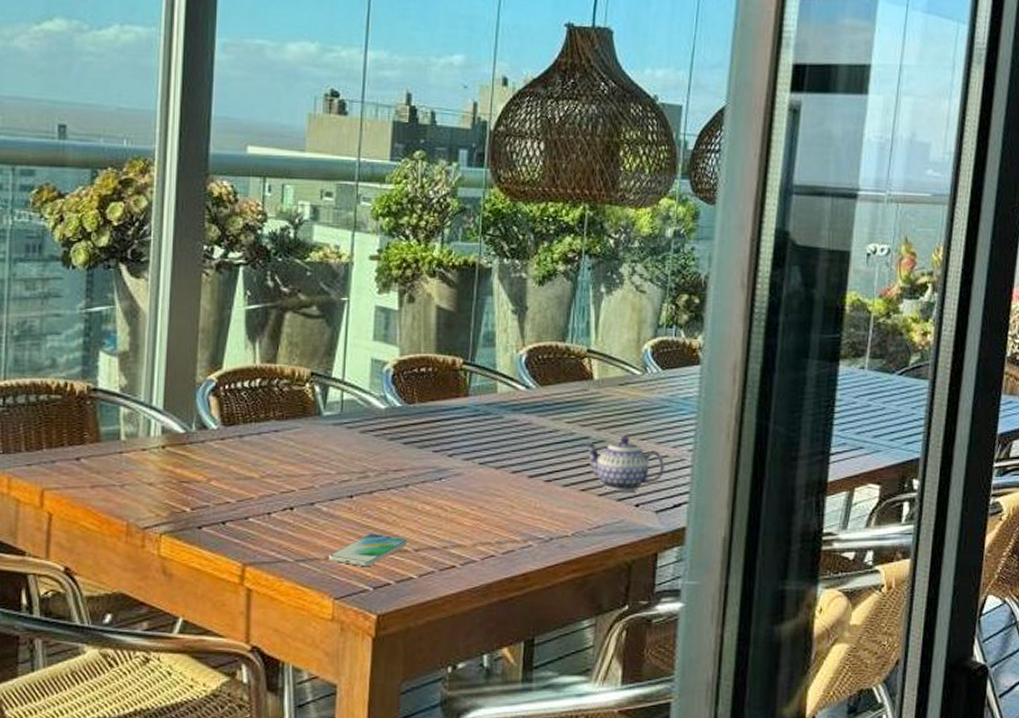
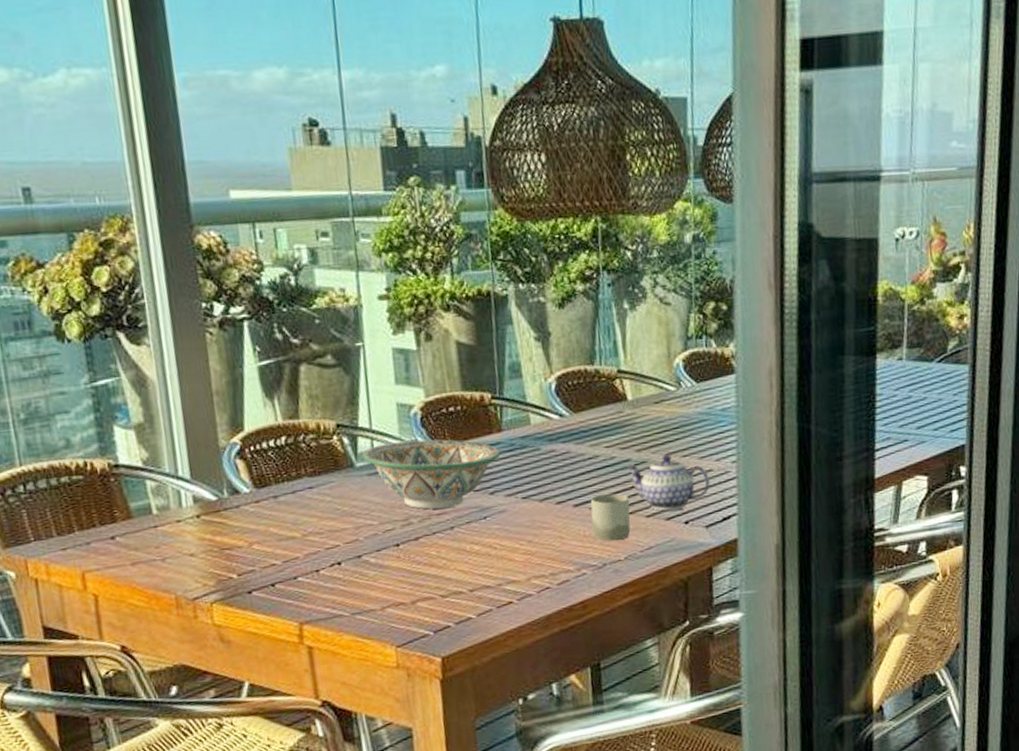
smartphone: present [329,534,408,567] -> none [384,578,461,613]
decorative bowl: none [331,395,464,465] -> present [362,439,501,510]
cup: none [543,469,584,515] -> present [590,493,631,541]

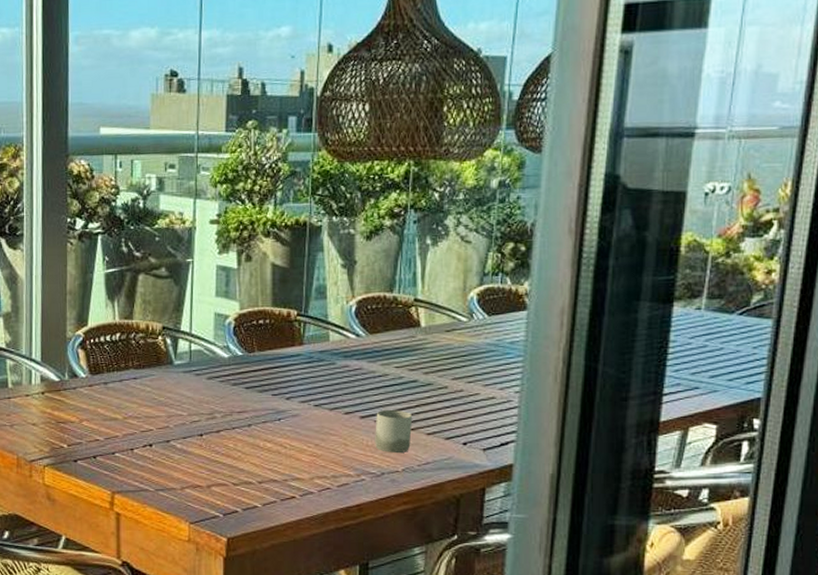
decorative bowl: present [362,439,501,510] -> none [180,345,300,407]
teapot: present [626,455,710,511] -> none [413,380,491,431]

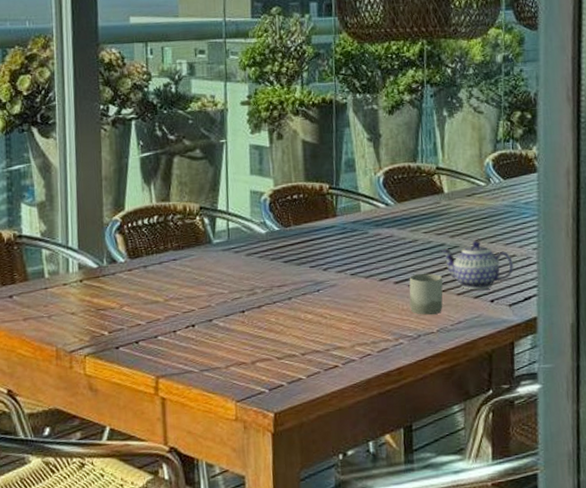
teapot: none [413,380,491,431] -> present [441,241,513,290]

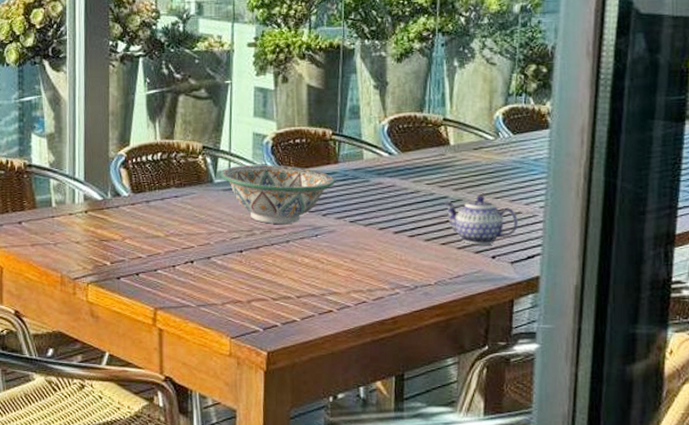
decorative bowl: none [219,221,334,282] -> present [220,164,335,224]
cup: present [409,273,443,315] -> none [408,225,444,266]

